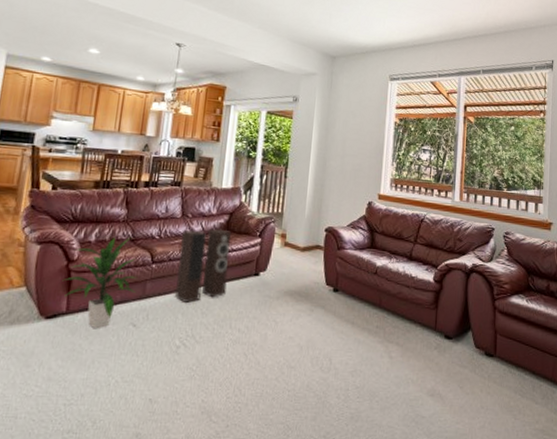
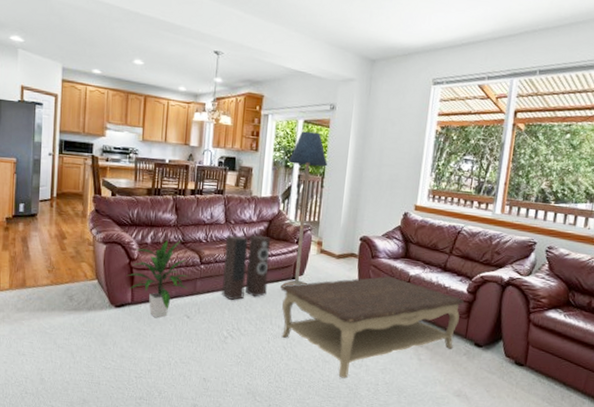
floor lamp: none [241,122,291,286] -> present [281,131,328,288]
coffee table: none [241,267,431,386] -> present [280,276,464,379]

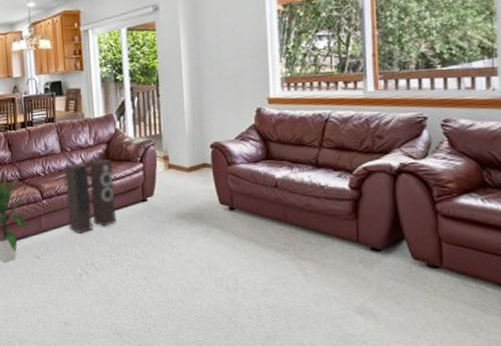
coffee table: present [280,276,464,379] -> none [131,182,348,306]
floor lamp: present [281,131,328,288] -> none [117,38,161,213]

